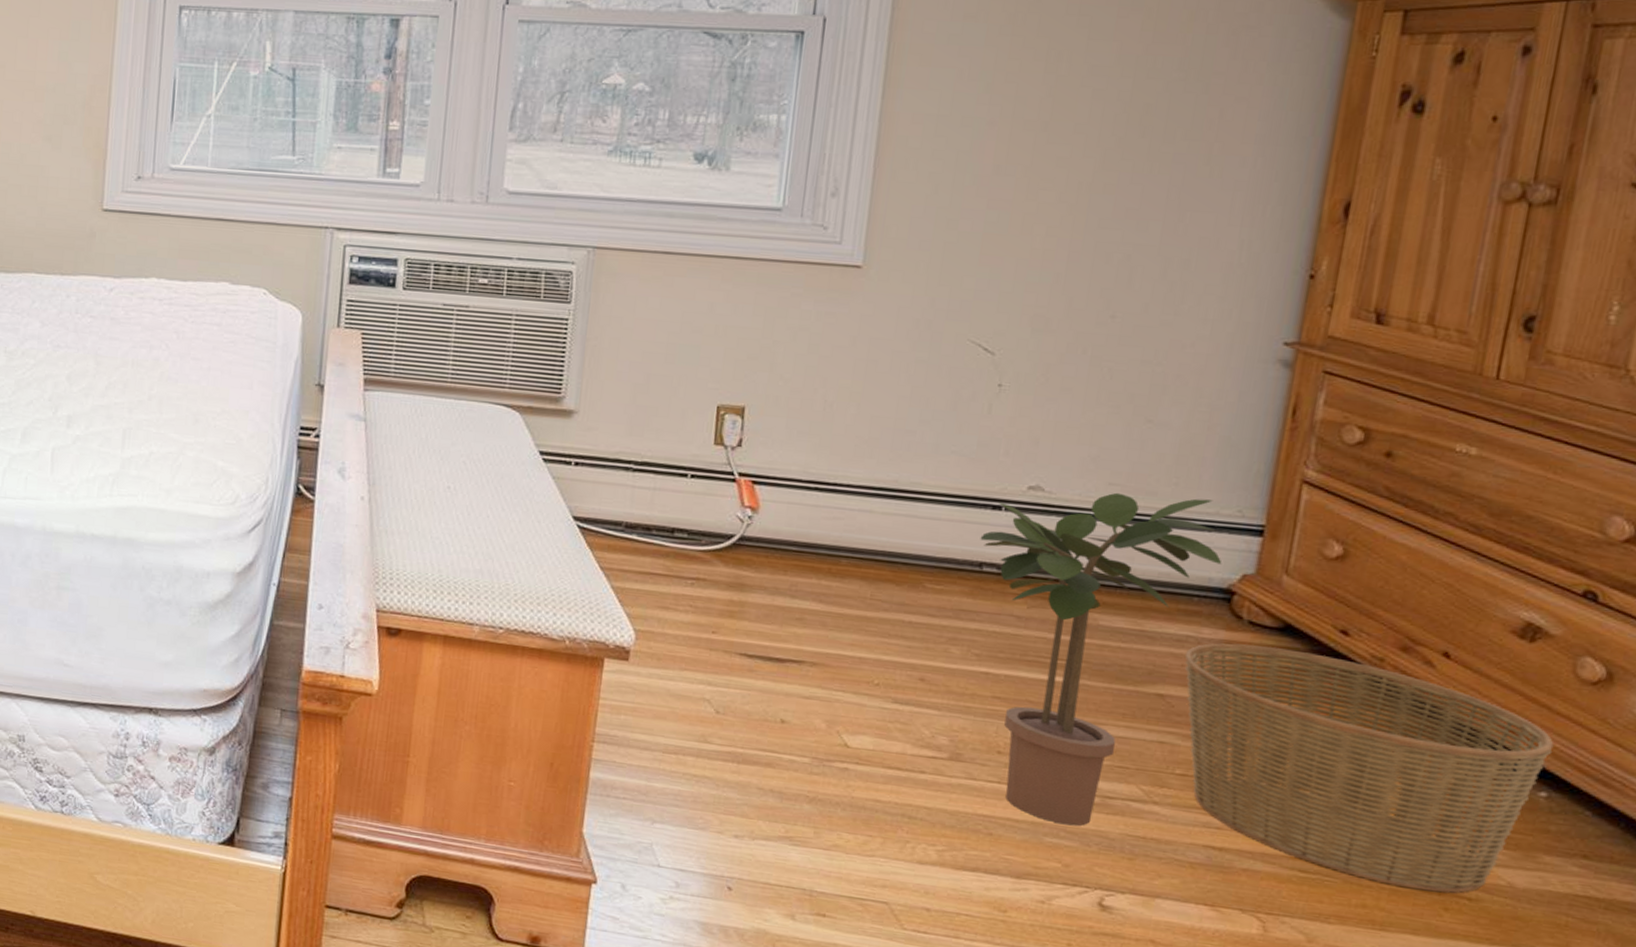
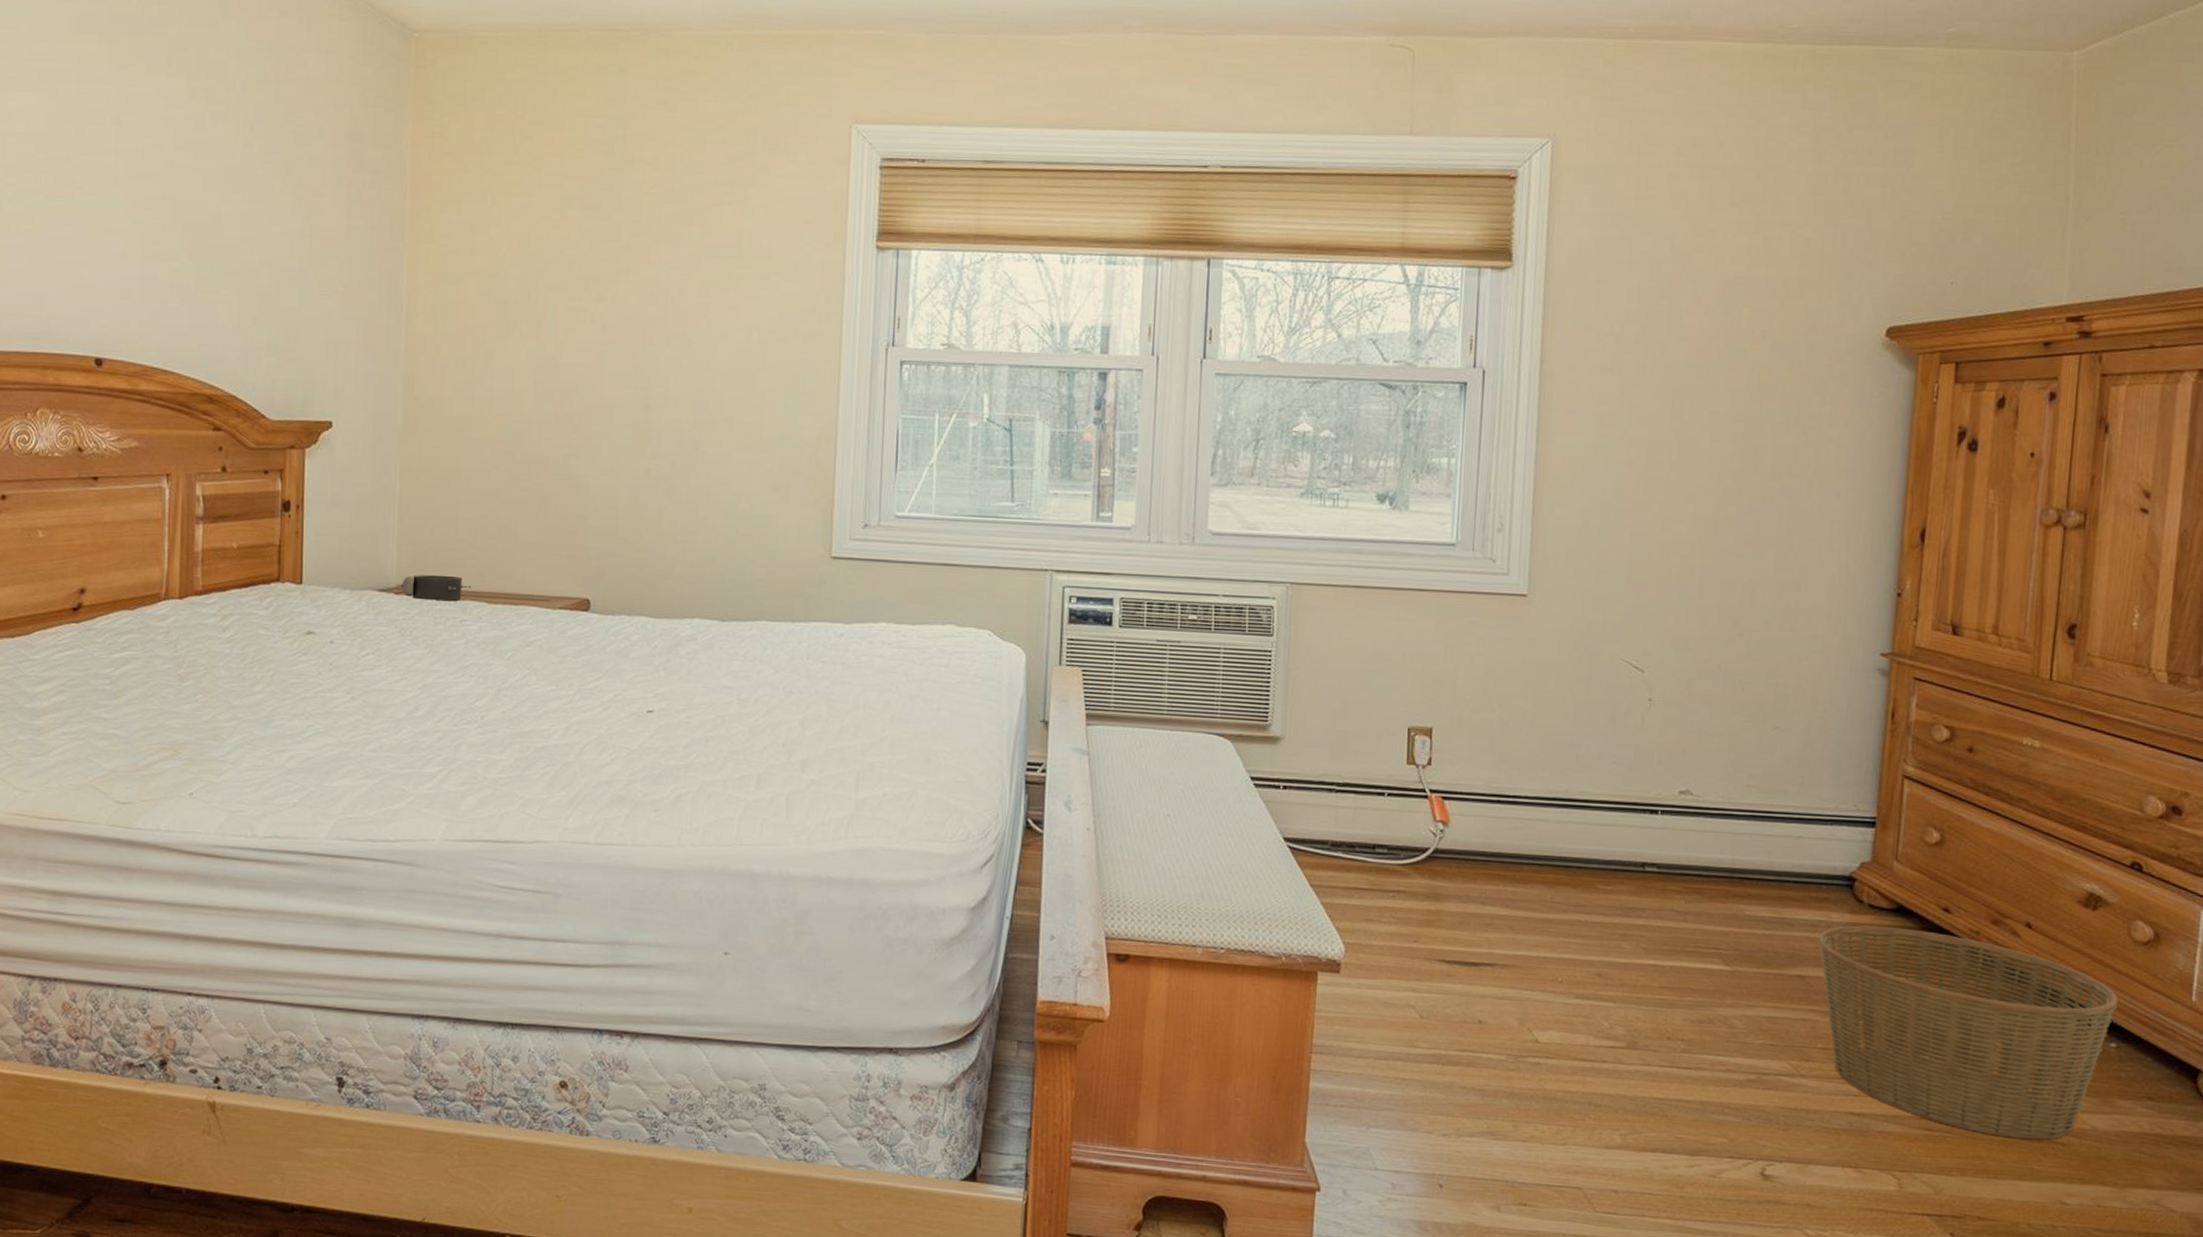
potted plant: present [980,492,1222,826] -> none [1641,793,1844,1103]

